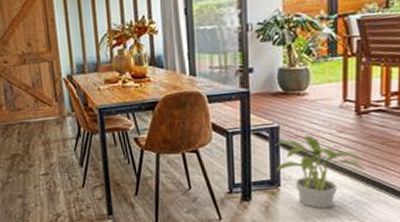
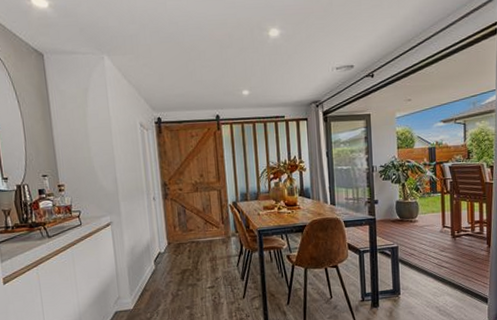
potted plant: present [274,136,365,209] -> none [395,254,460,313]

